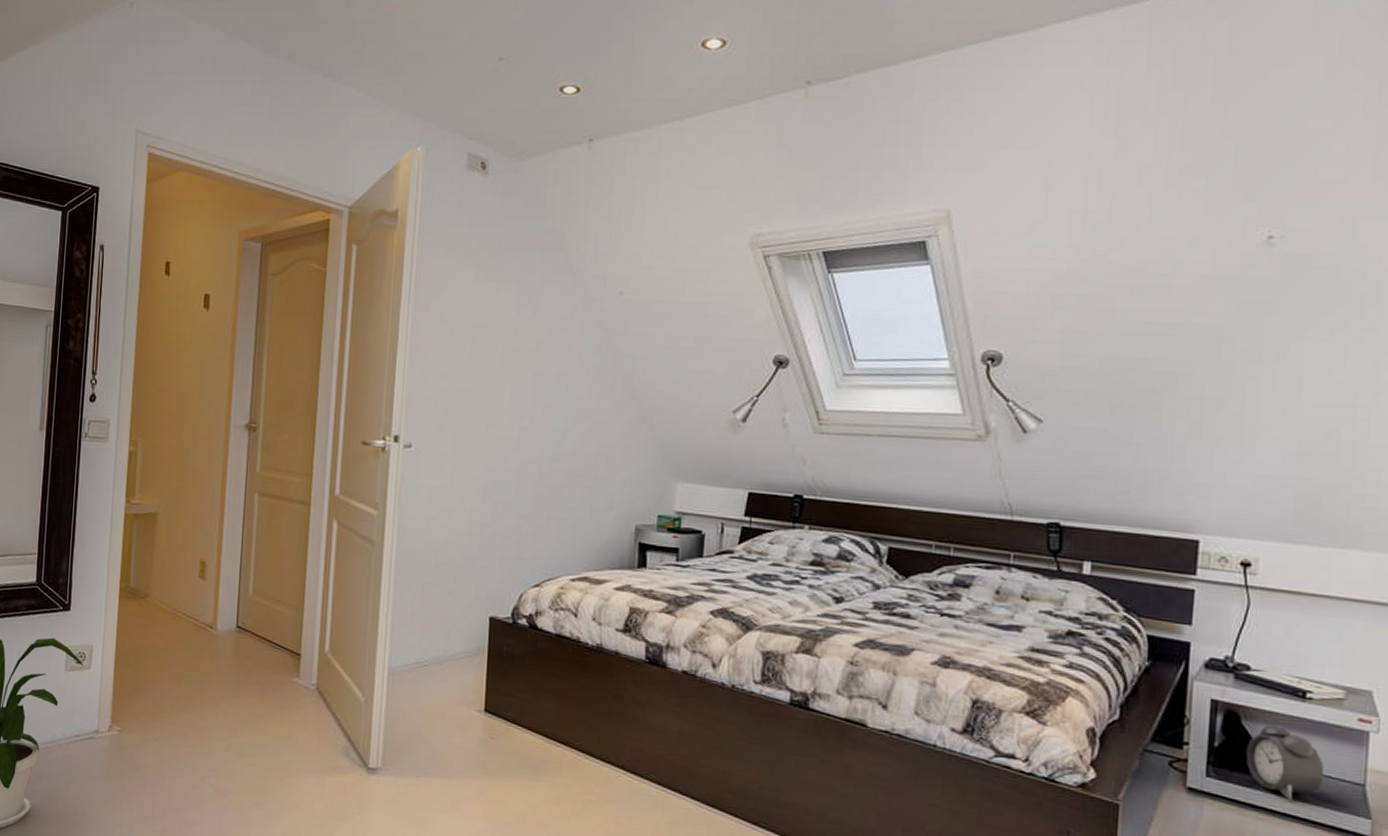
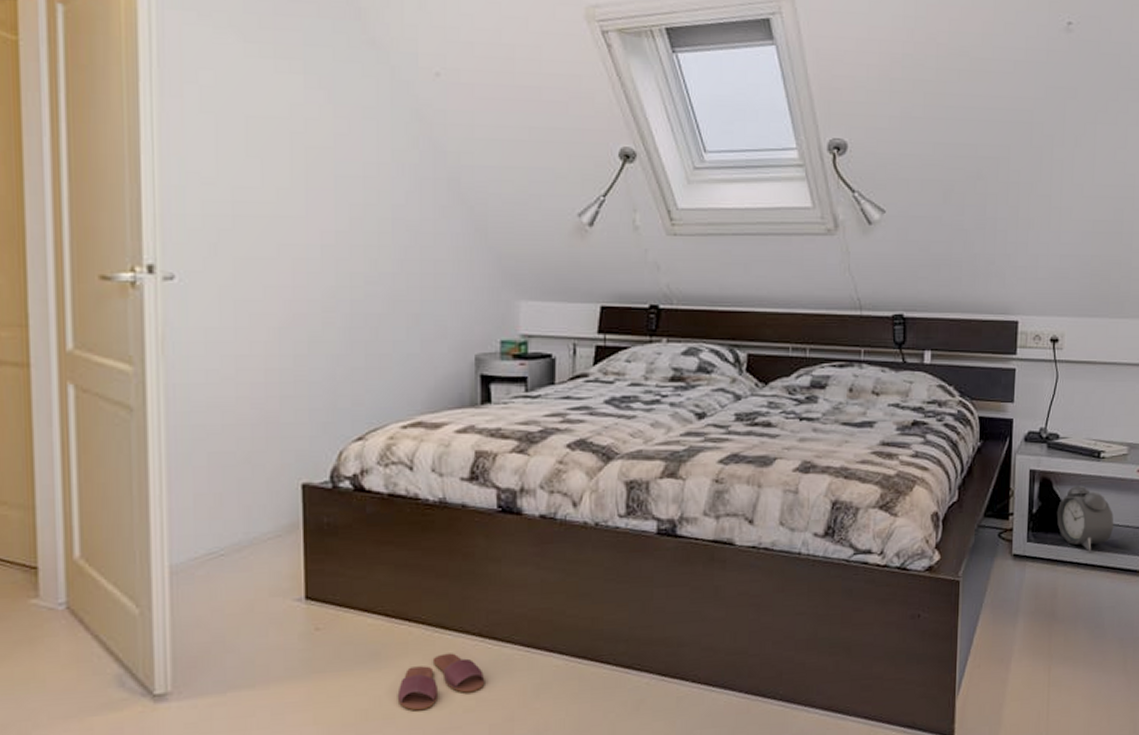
slippers: none [550,778,625,825] -> present [397,653,485,711]

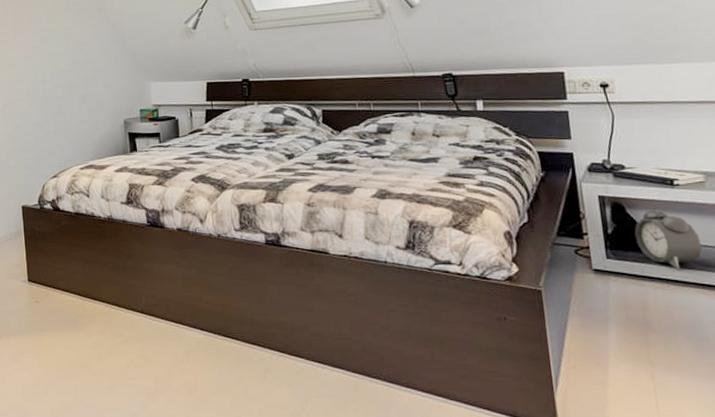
slippers: present [397,653,485,711] -> none [90,324,149,363]

